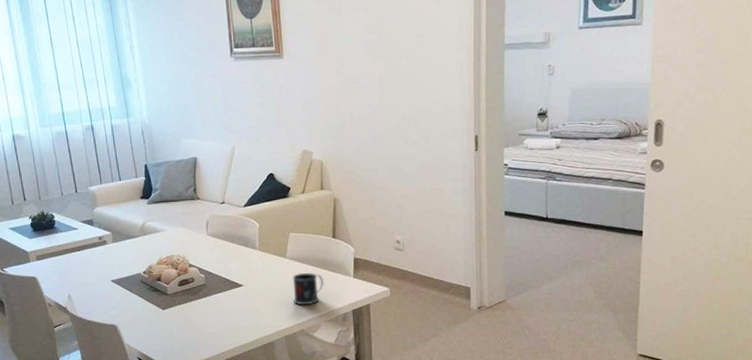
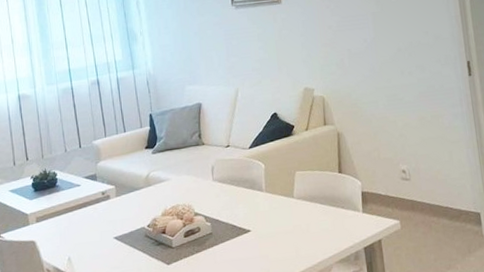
mug: present [293,272,324,306] -> none [301,211,334,248]

